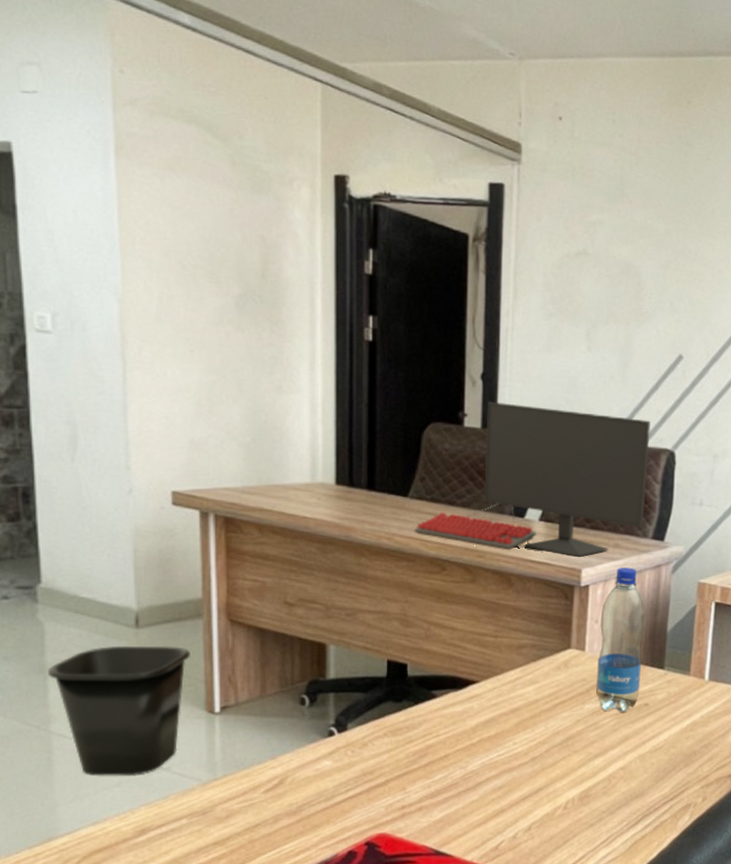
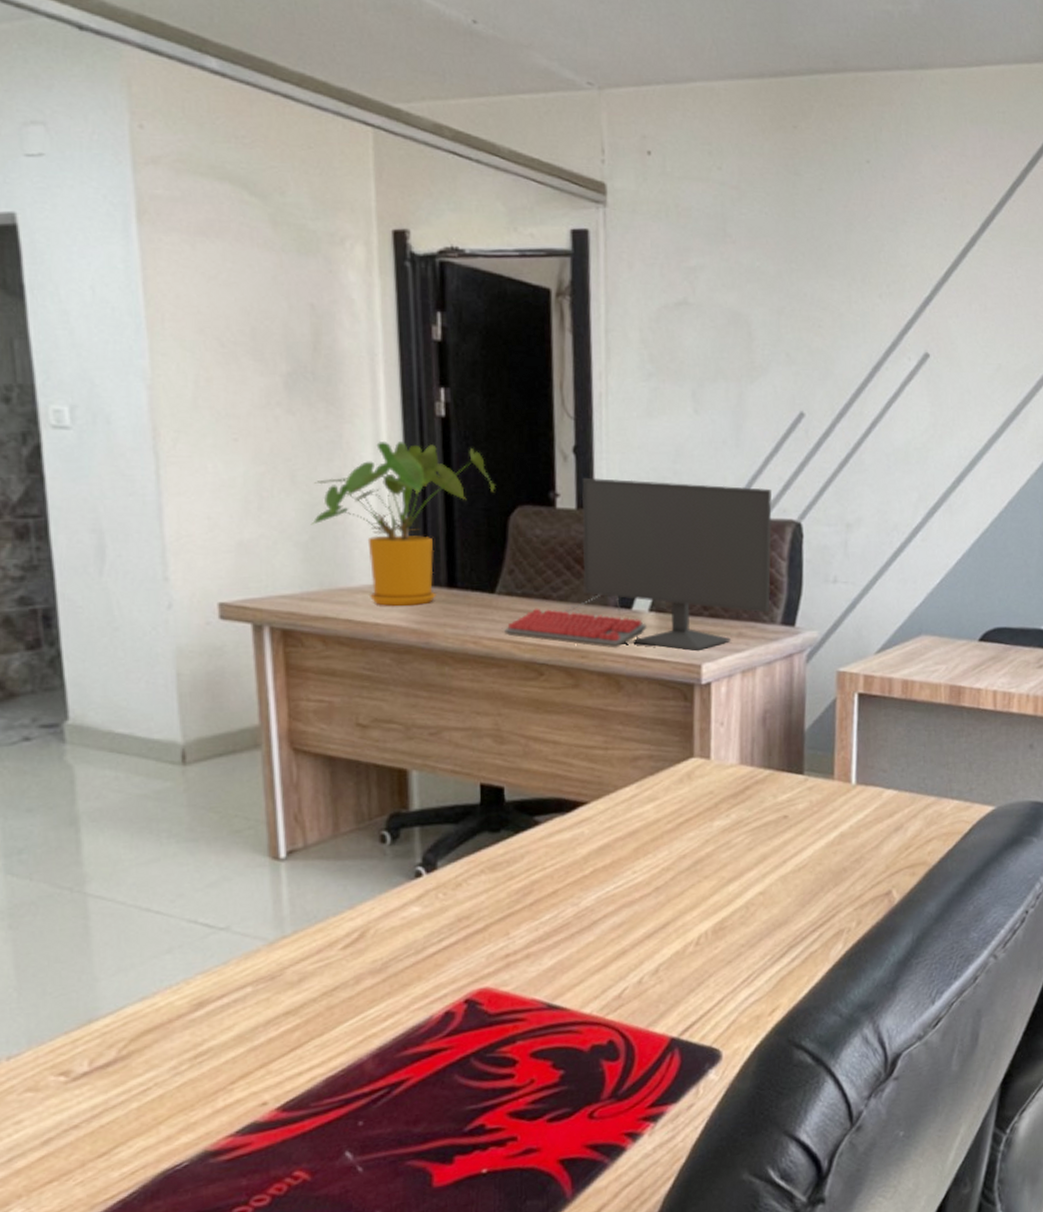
waste bin: present [48,645,190,775] -> none [80,783,248,942]
house plant: none [253,359,413,504] -> present [311,440,496,607]
bottle: present [596,567,645,714] -> none [725,659,778,829]

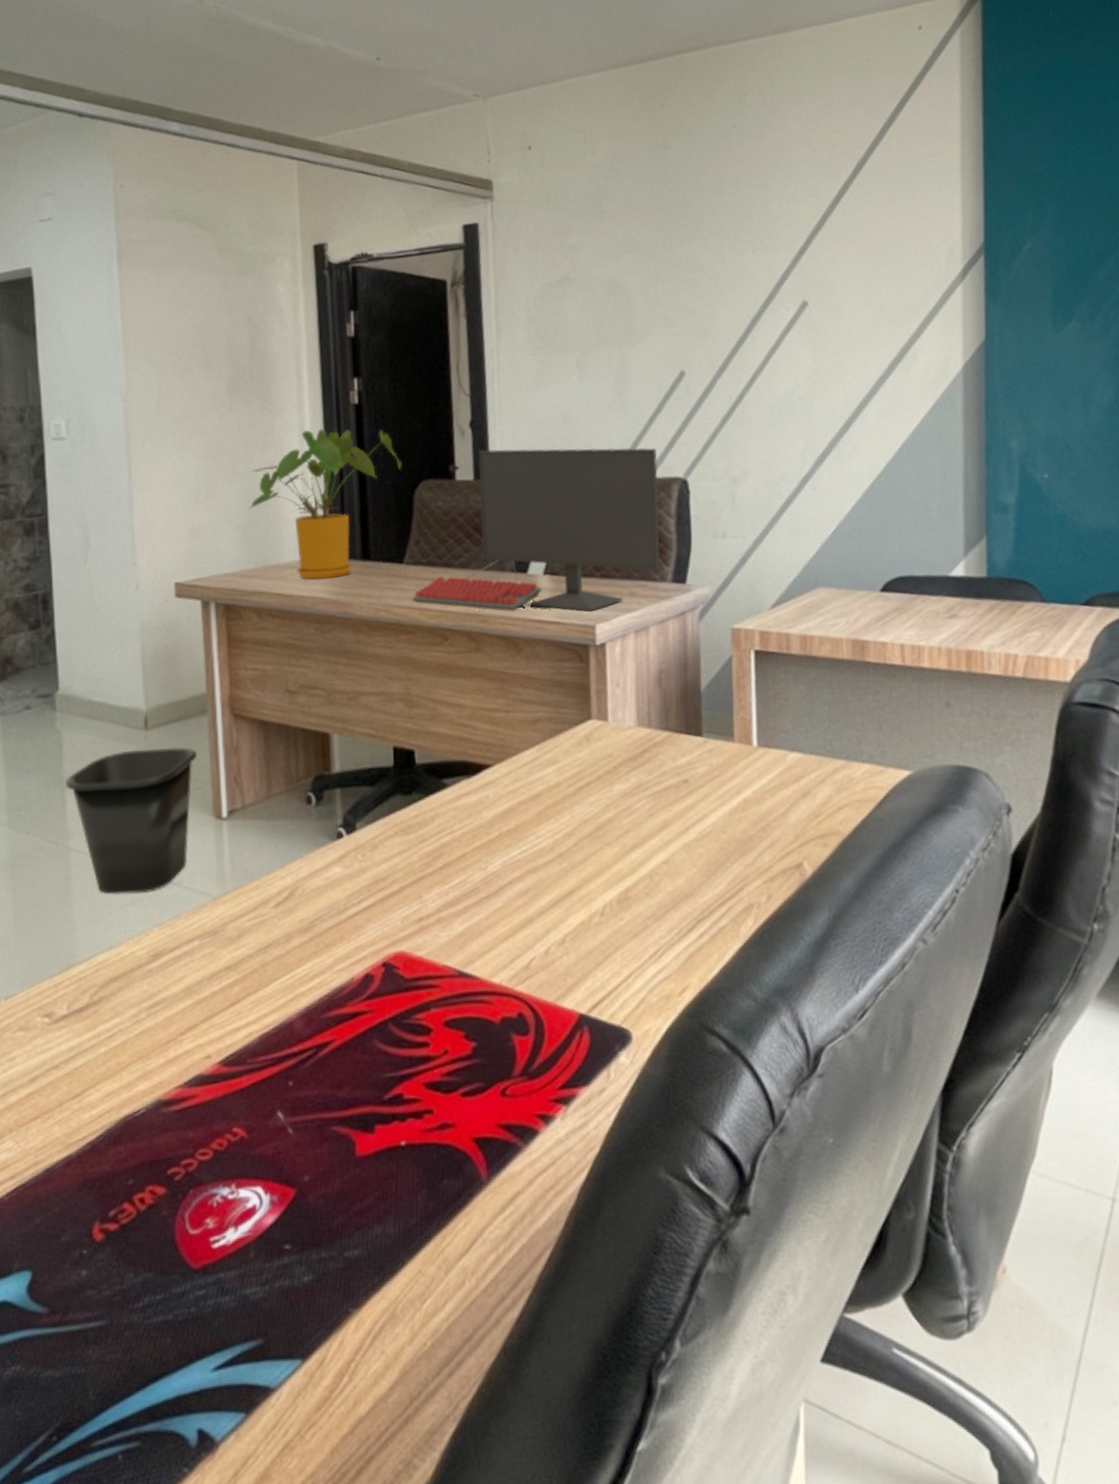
waste bin: none [80,783,248,942] -> present [65,746,197,894]

